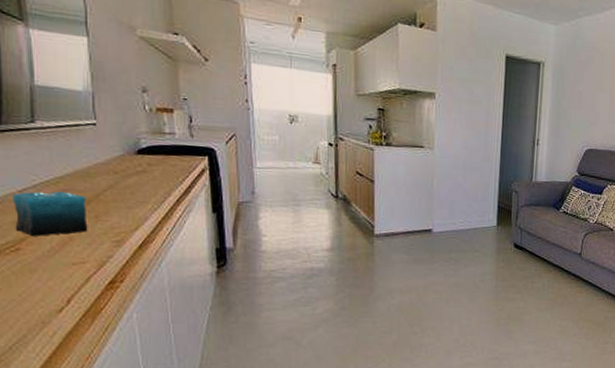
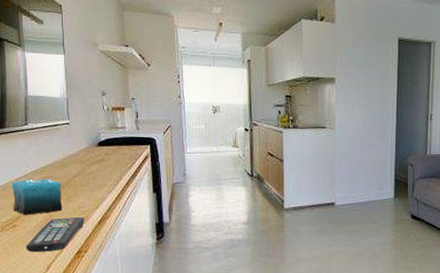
remote control: none [35,239,119,283] -> present [26,216,84,253]

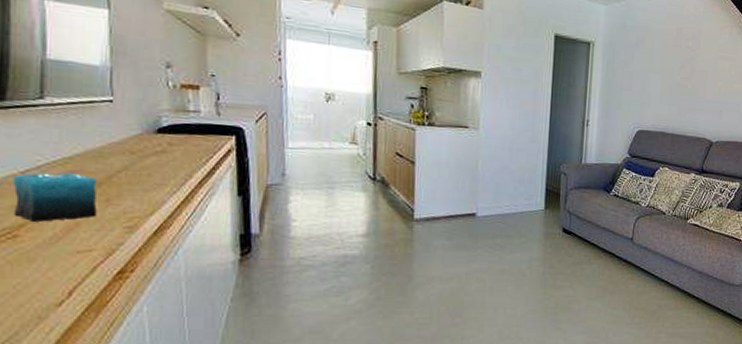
remote control: present [26,216,84,253] -> none [33,225,132,274]

